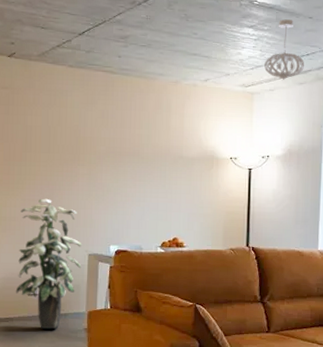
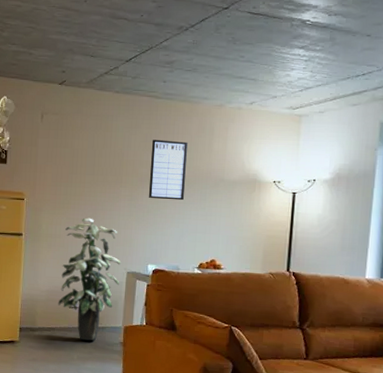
writing board: none [108,116,146,178] -> present [149,139,189,201]
pendant light: present [264,19,304,80] -> none [314,38,359,102]

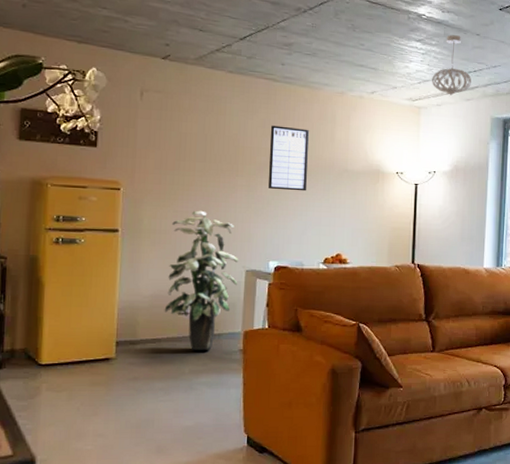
pendant light: none [314,38,359,102] -> present [432,35,471,96]

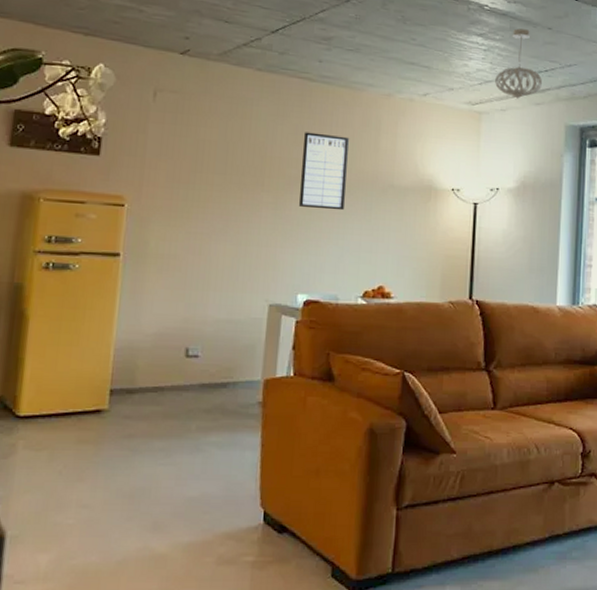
indoor plant: present [164,210,239,350] -> none [169,231,262,402]

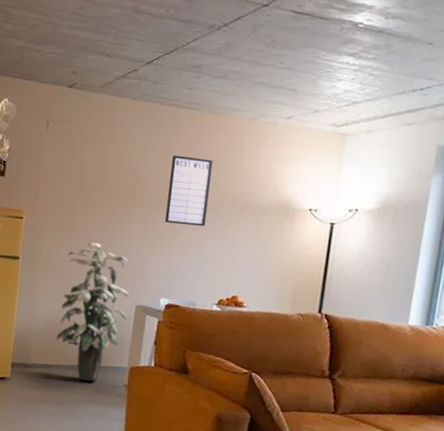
indoor plant: none [169,231,262,402] -> present [56,242,130,382]
pendant light: present [495,28,542,99] -> none [363,45,416,120]

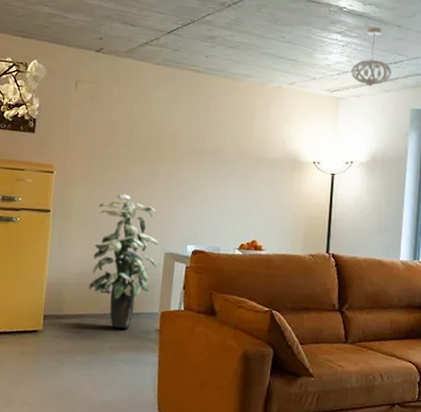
writing board: present [165,155,214,227] -> none [189,114,230,179]
pendant light: none [363,45,416,120] -> present [351,27,392,87]

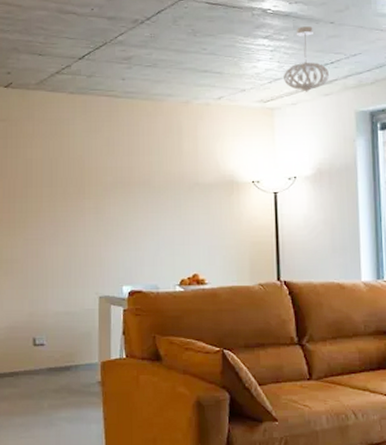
indoor plant: present [88,194,159,328] -> none [20,237,92,383]

